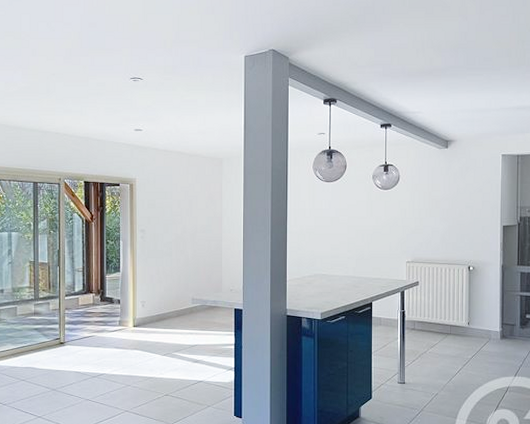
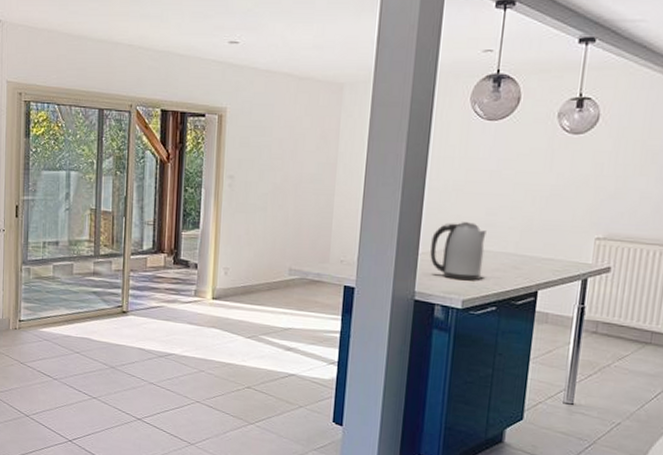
kettle: none [295,255,333,298] -> present [430,222,487,281]

